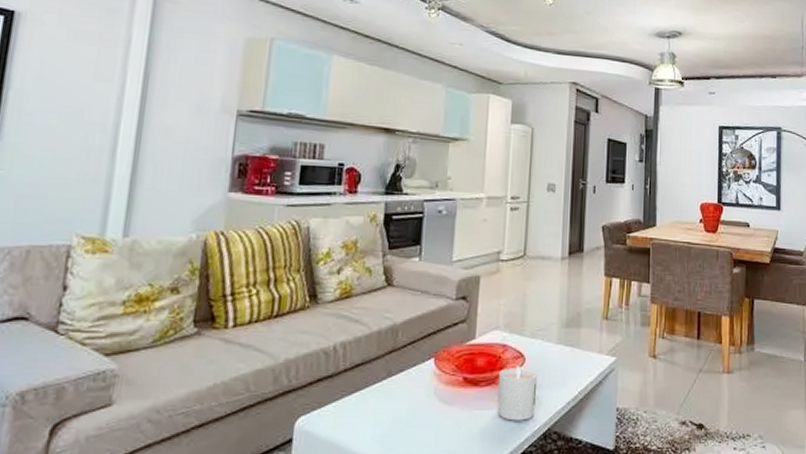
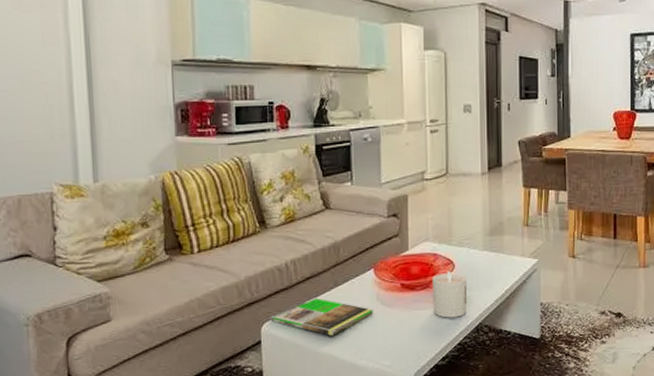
magazine: none [307,389,428,436] -> present [270,297,373,336]

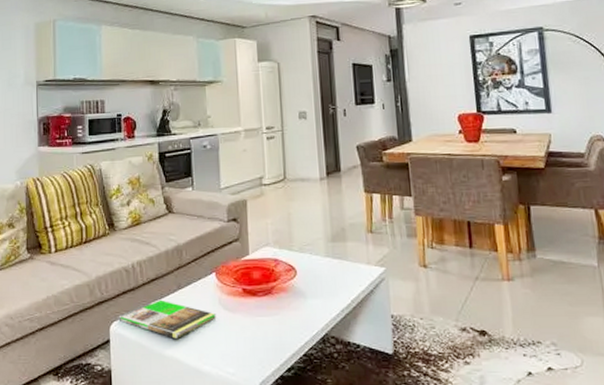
candle: present [433,270,467,318] -> none [274,277,311,327]

